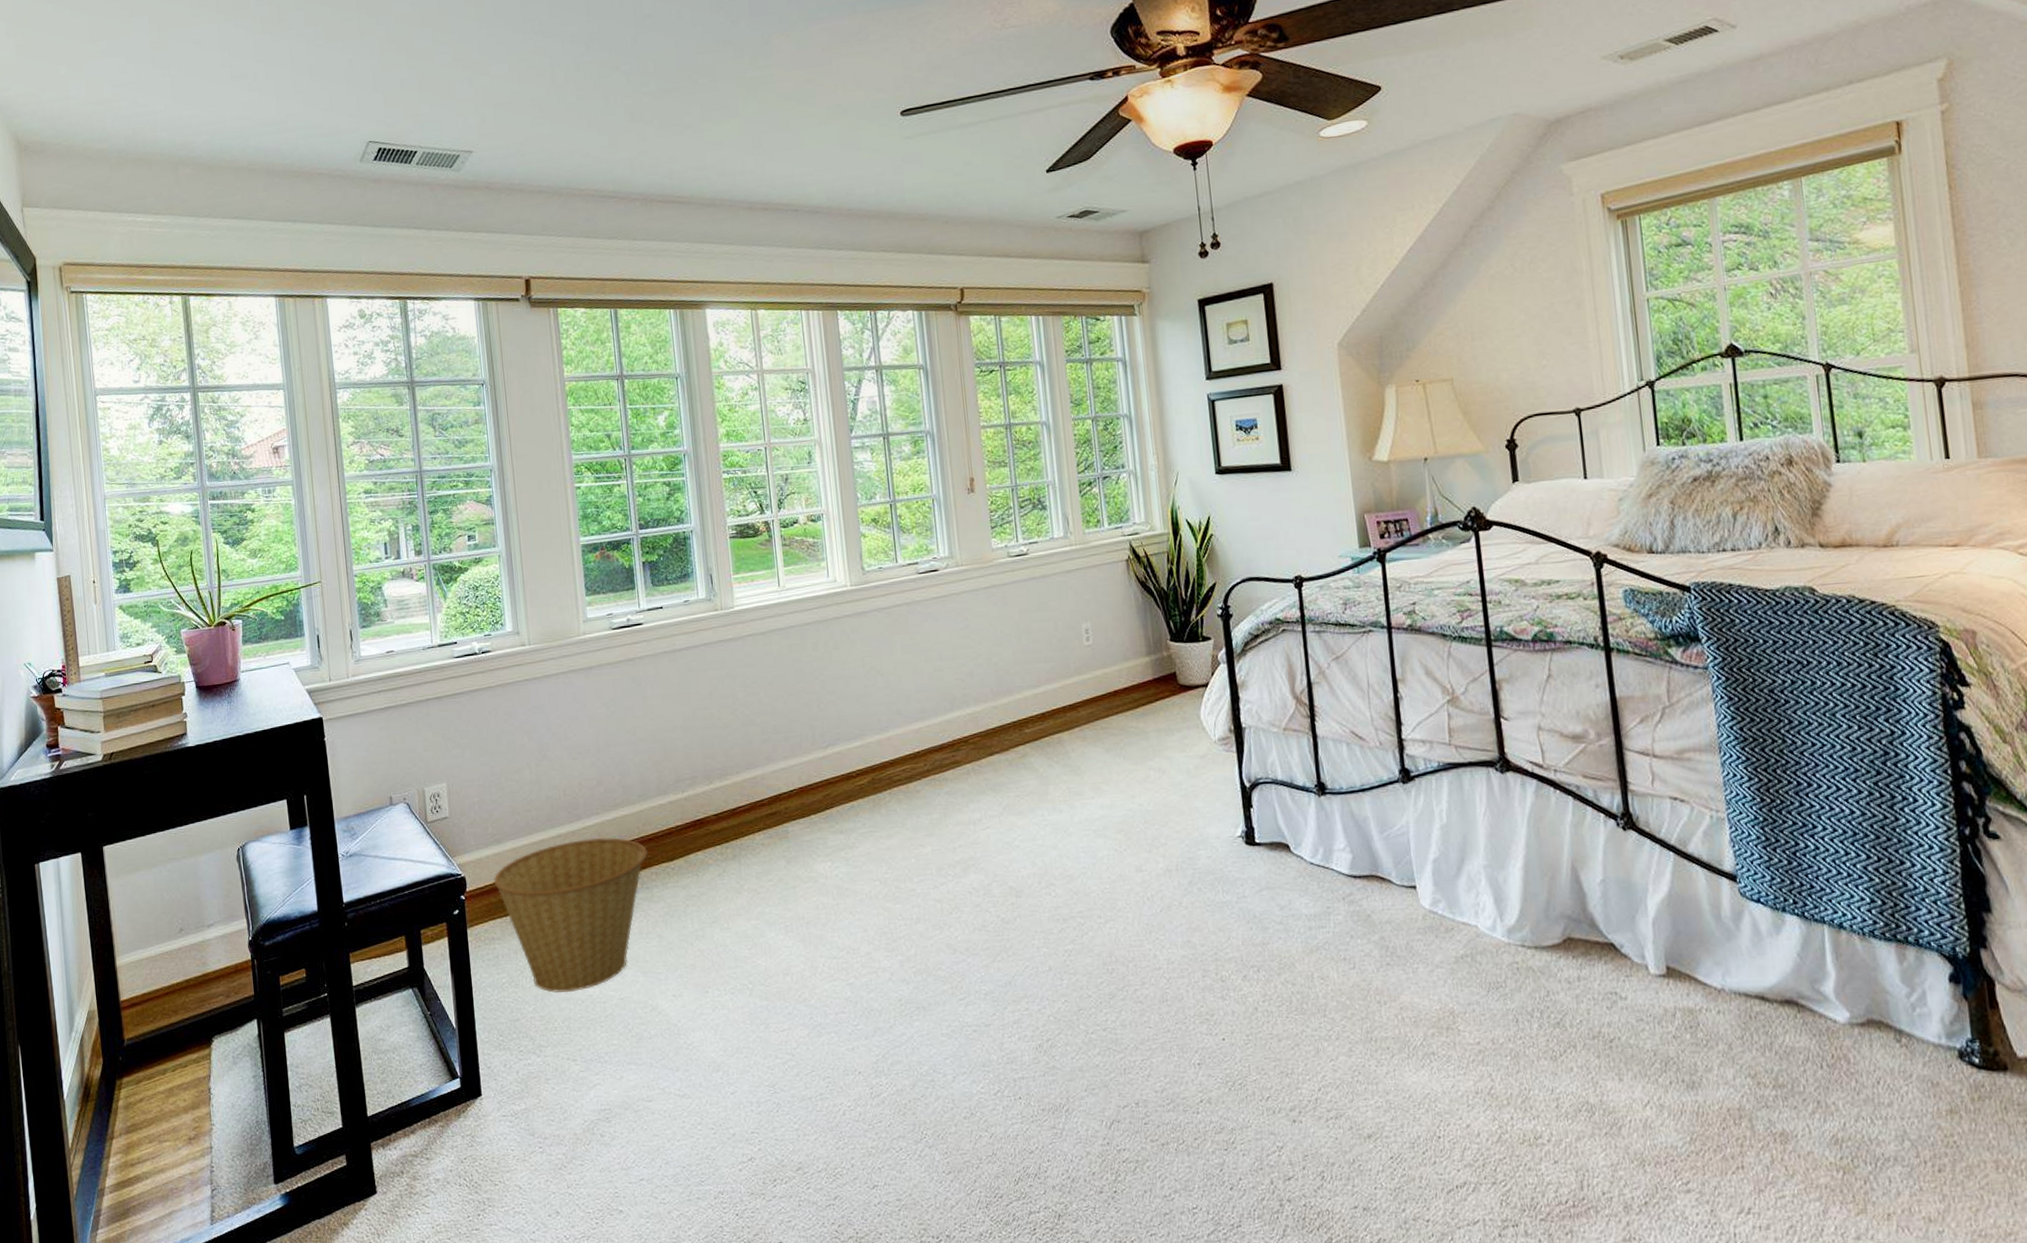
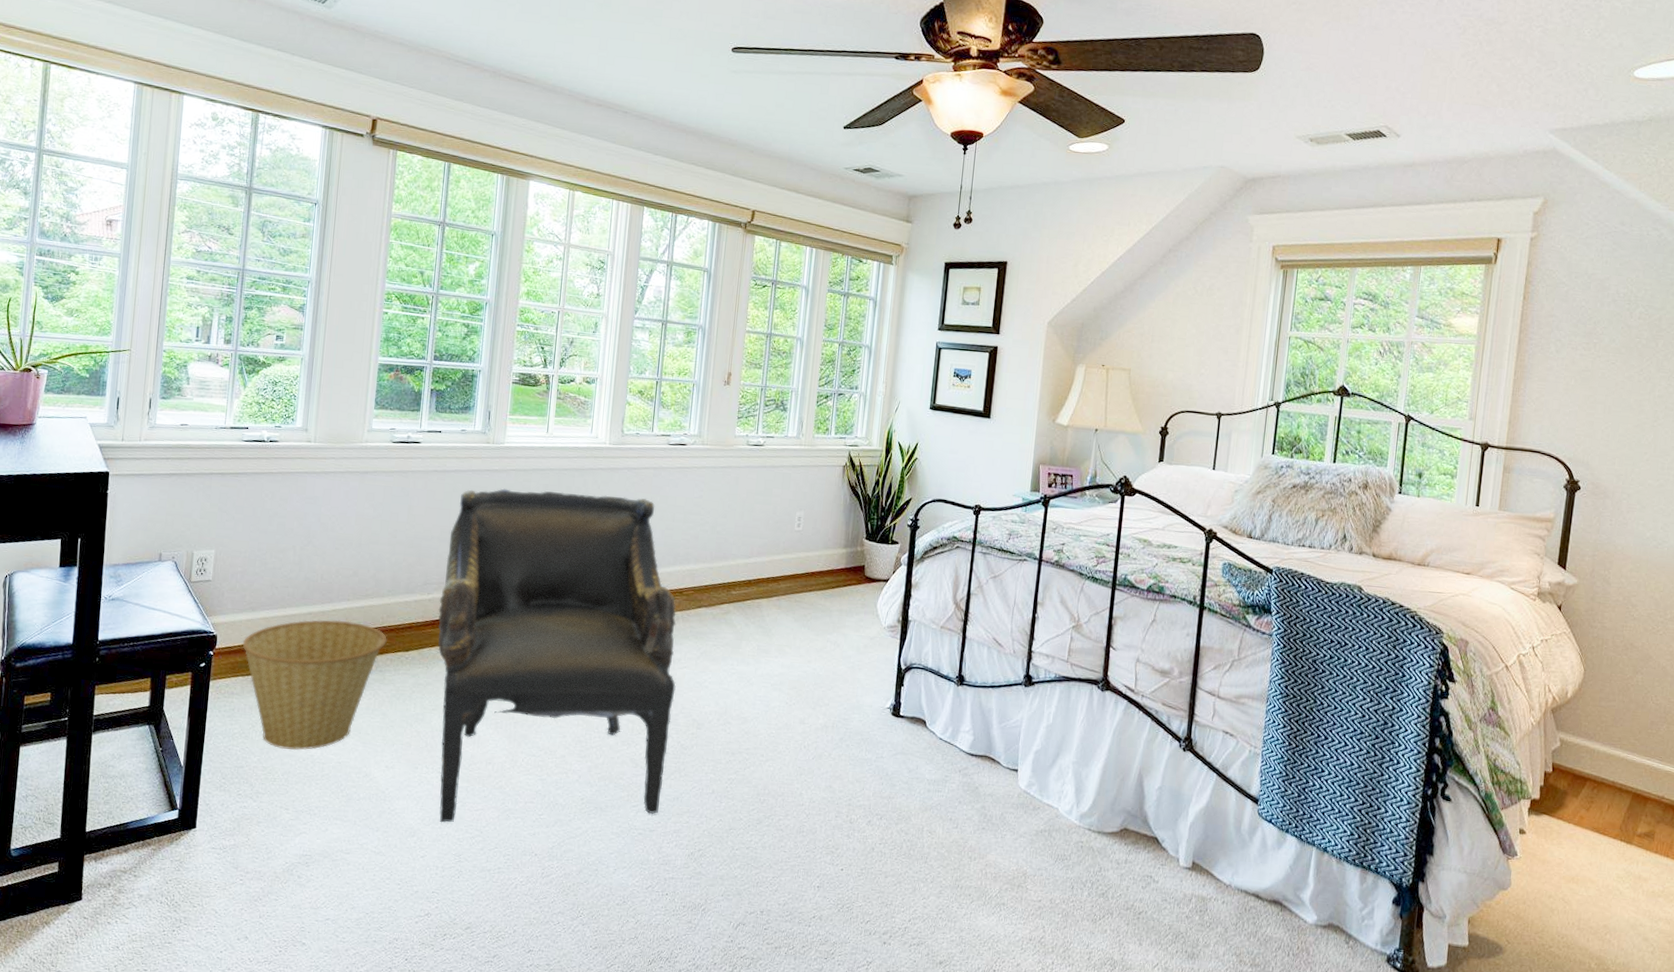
armchair: none [694,641,991,1051] -> present [438,488,676,823]

